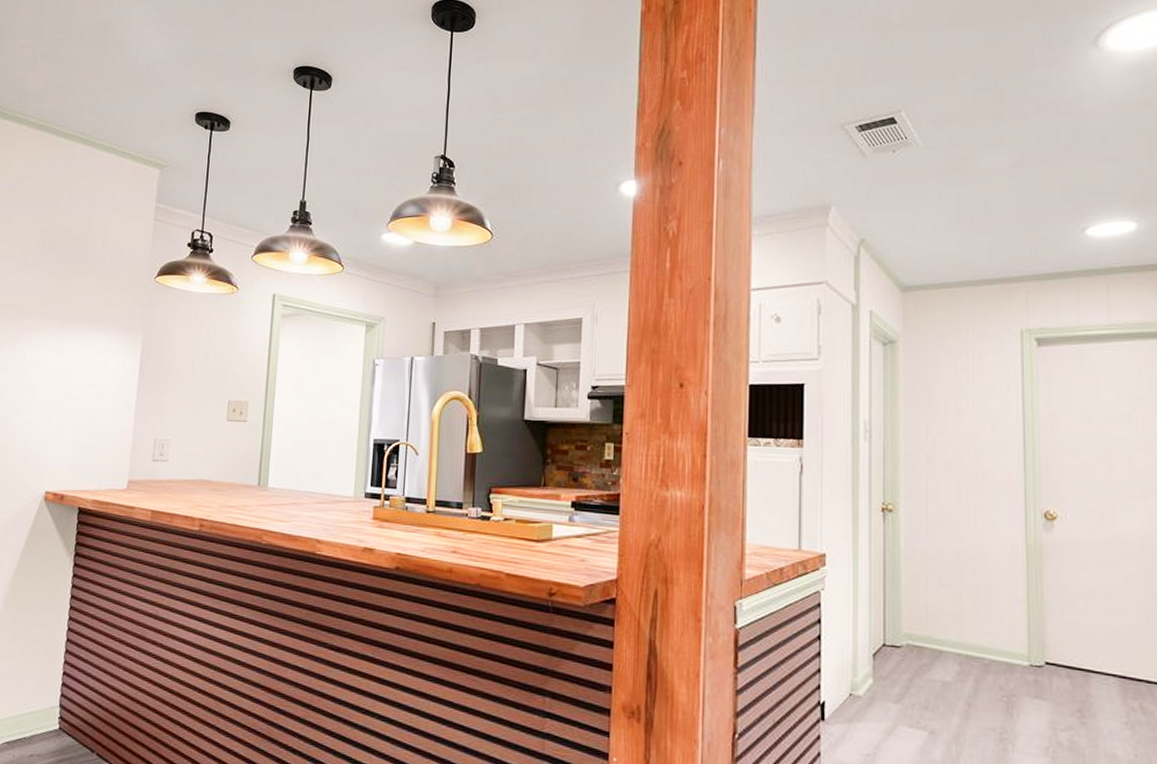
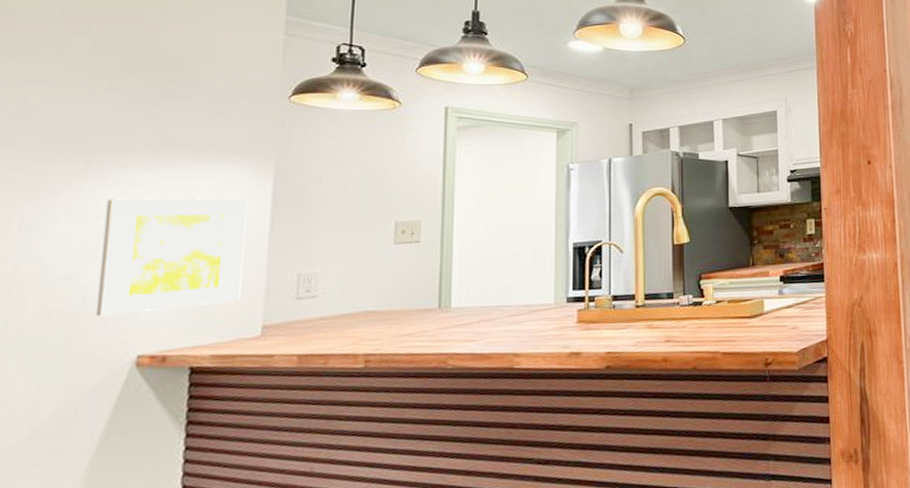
wall art: none [21,357,123,456] -> present [95,198,248,317]

